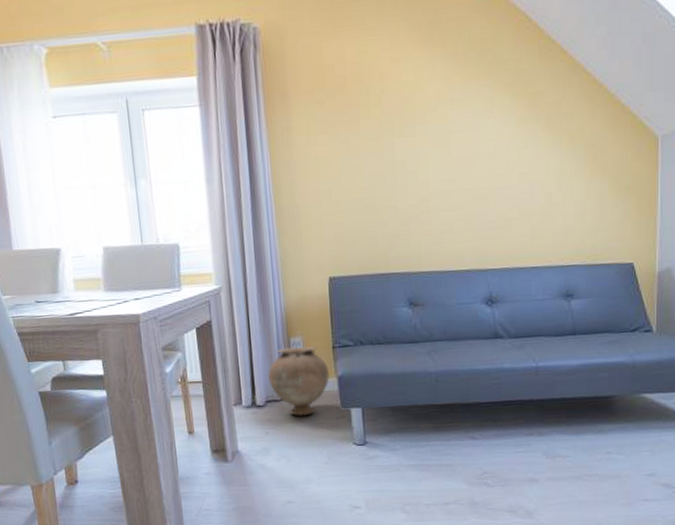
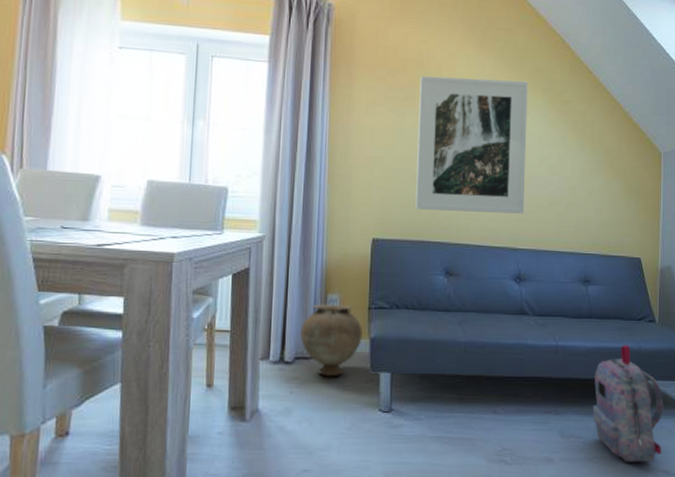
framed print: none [363,77,492,242] -> present [415,75,528,214]
backpack: none [580,358,664,478] -> present [593,344,664,462]

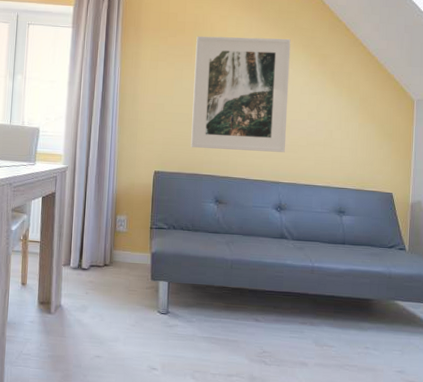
vase: present [300,304,362,377] -> none [95,223,145,282]
backpack: present [593,344,664,462] -> none [345,268,412,373]

